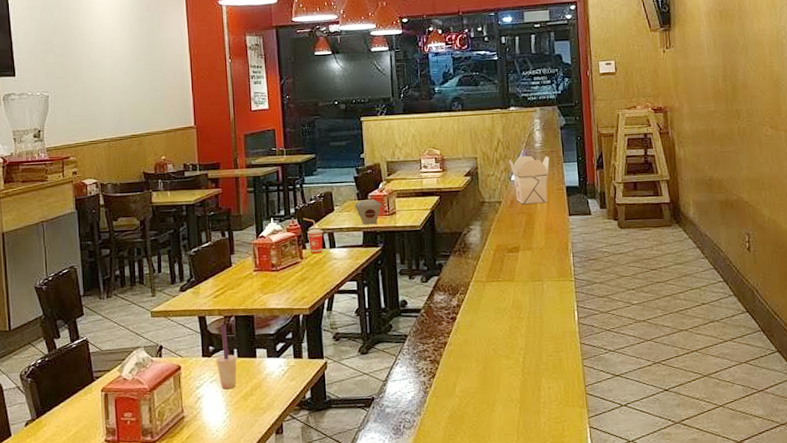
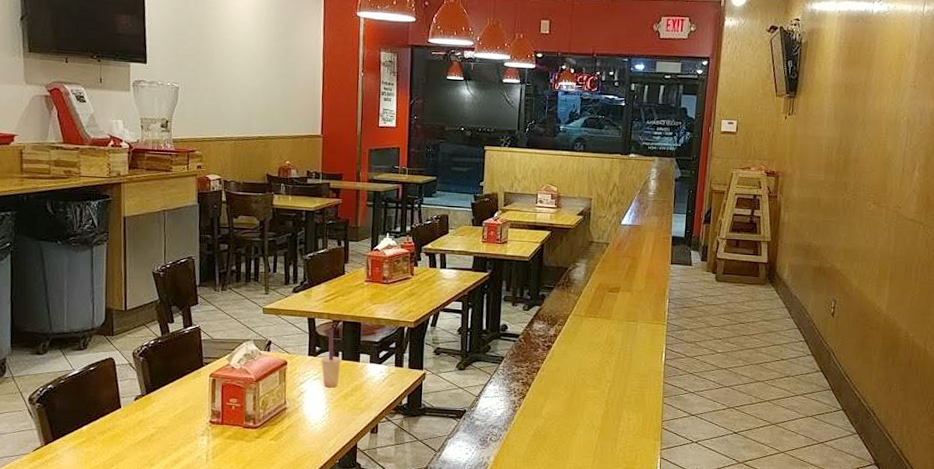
beverage cup: present [303,218,323,254] -> none [418,237,436,272]
takeout container: present [354,199,384,224] -> none [468,226,496,250]
takeout container: present [509,156,550,205] -> none [621,203,661,249]

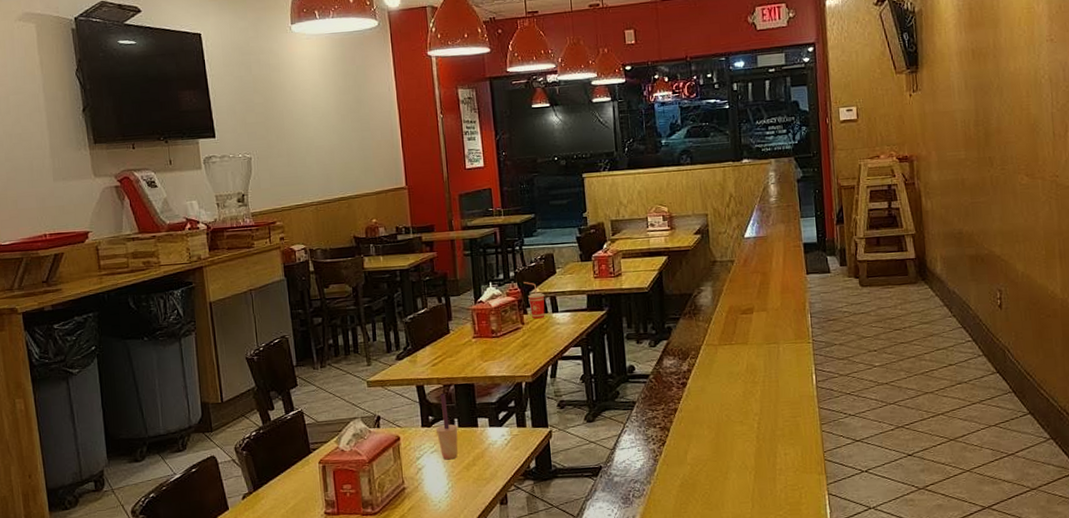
beverage cup: none [418,237,436,272] -> present [523,282,545,319]

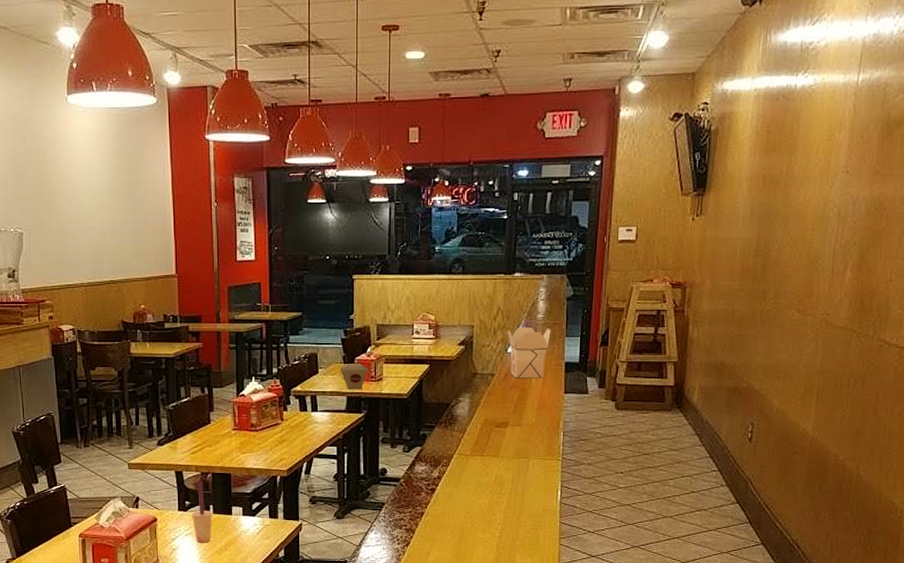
beverage cup: present [523,282,545,319] -> none [286,379,306,416]
takeout container: none [576,260,608,287] -> present [339,364,370,389]
takeout container: none [741,211,786,263] -> present [507,328,551,379]

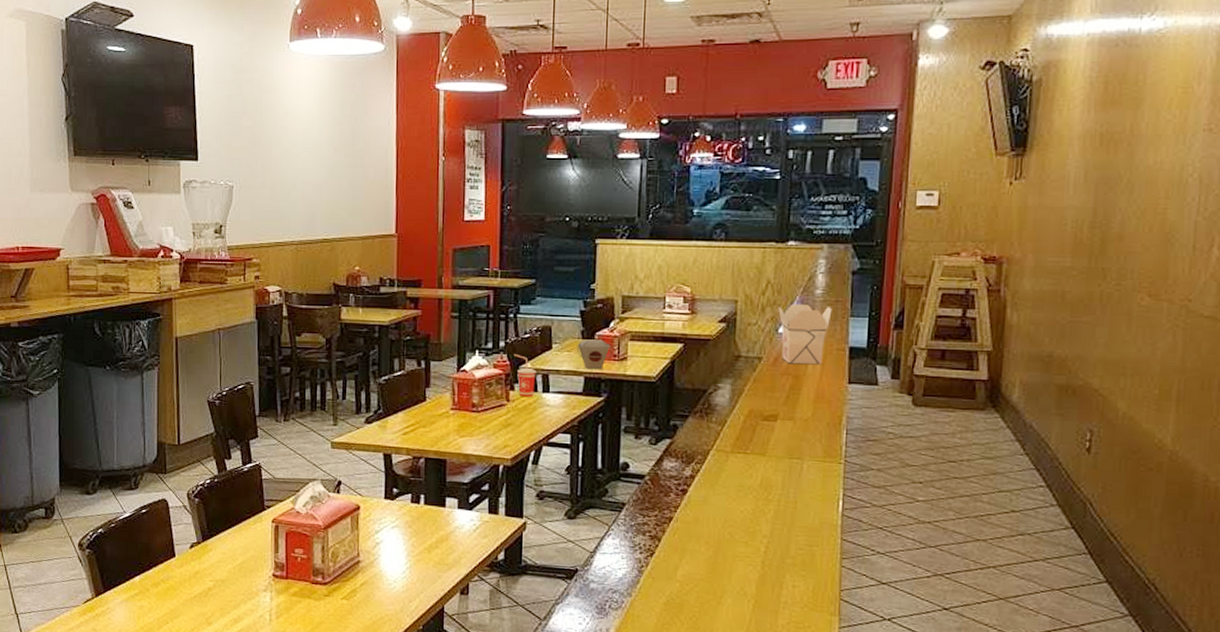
beverage cup: present [192,481,213,543] -> none [400,466,424,538]
beverage cup: none [286,379,306,416] -> present [514,355,537,397]

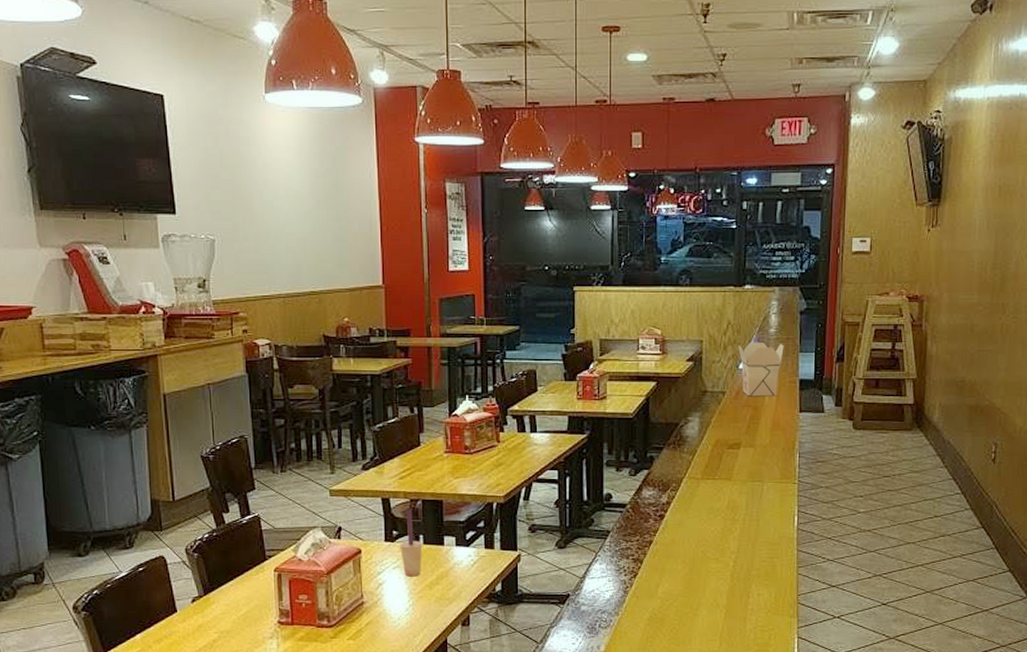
beverage cup: none [400,466,424,538] -> present [400,509,423,577]
beverage cup: present [514,355,537,397] -> none [502,398,524,437]
takeout container: present [576,339,613,369] -> none [560,381,593,408]

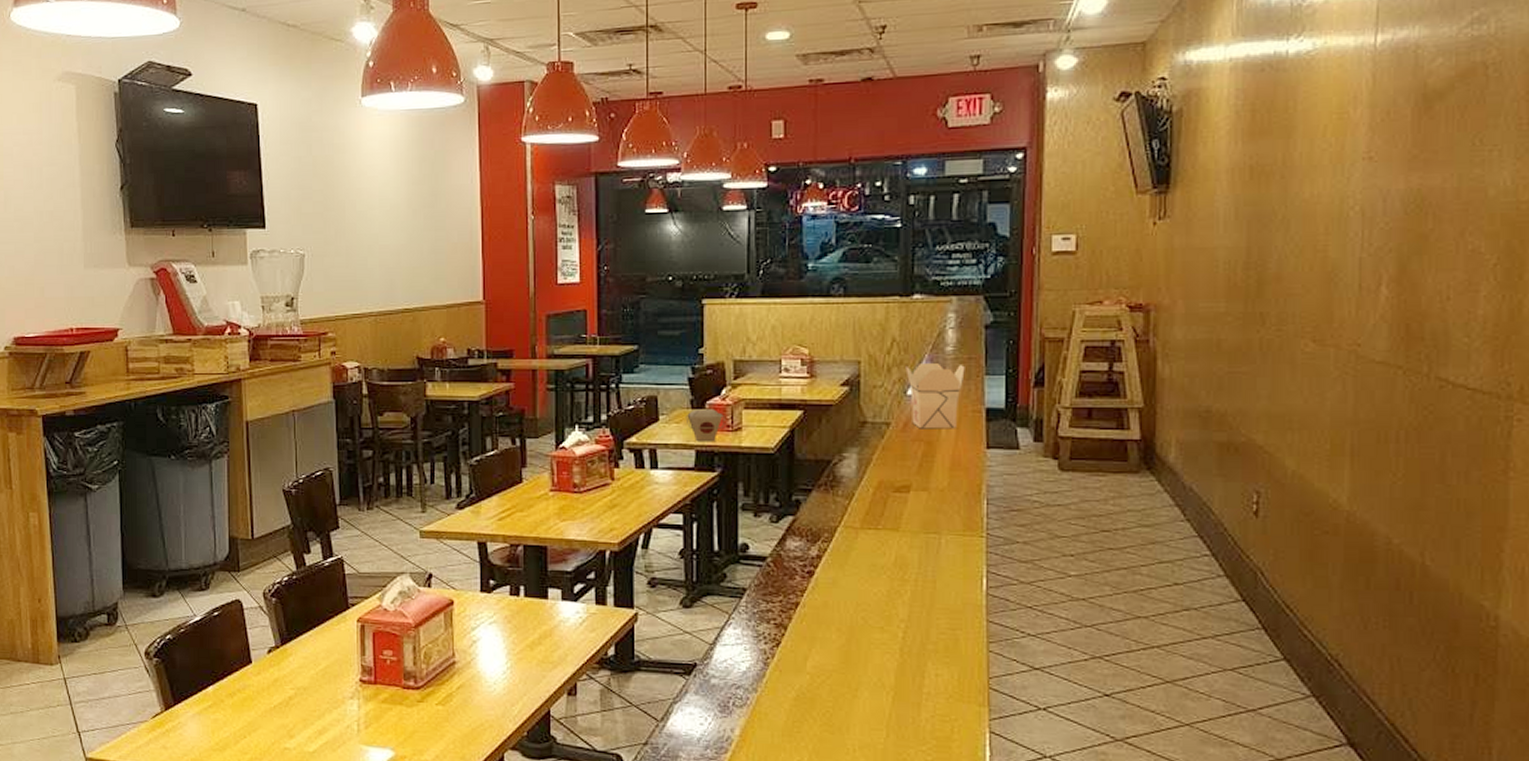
beverage cup: present [400,509,423,577] -> none [498,555,524,635]
takeout container: none [560,381,593,408] -> present [685,409,725,441]

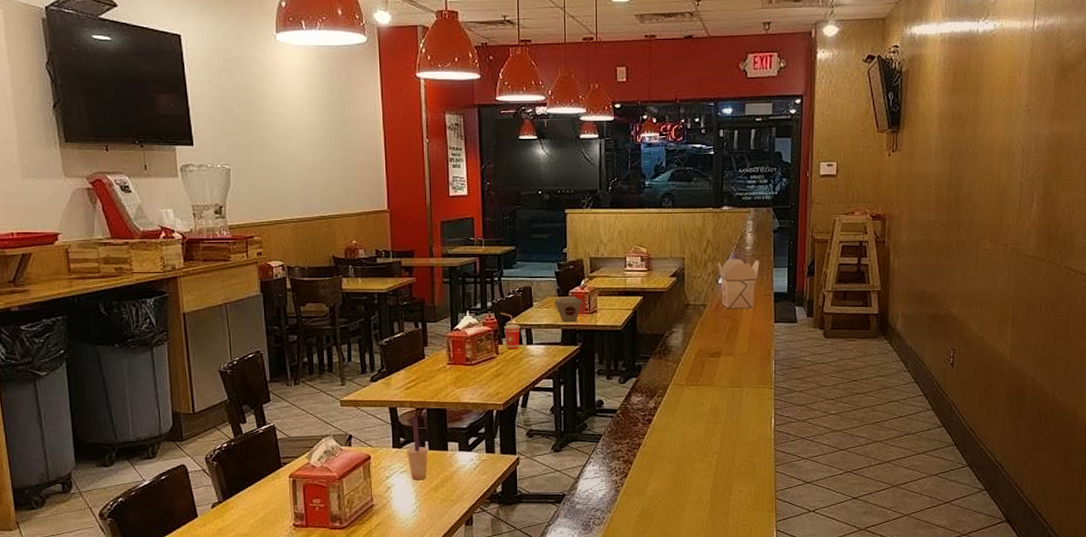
beverage cup: none [498,555,524,635] -> present [407,417,428,481]
beverage cup: none [617,428,643,475] -> present [500,313,521,350]

